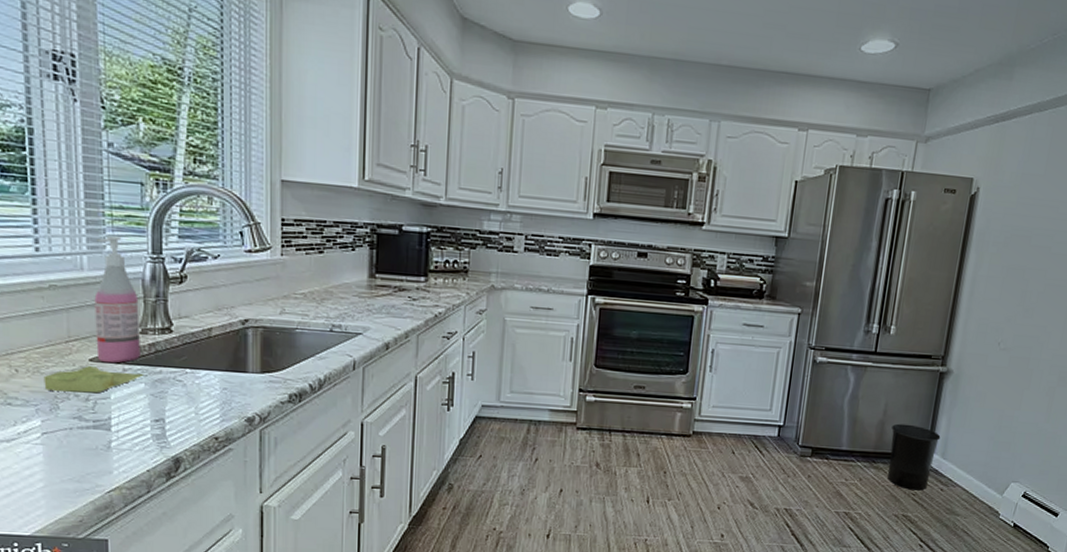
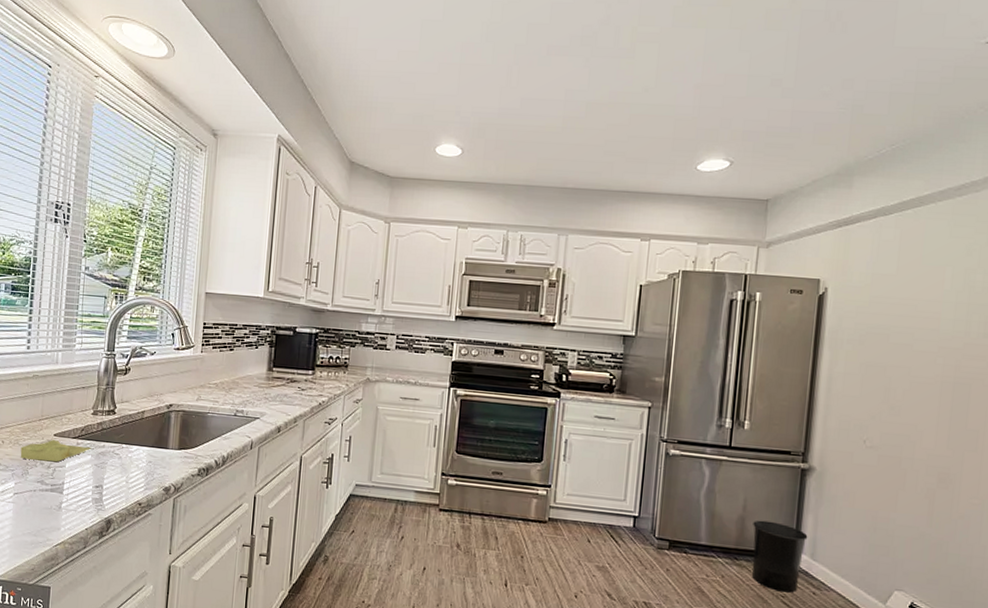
soap dispenser: present [94,236,140,364] -> none [59,337,94,438]

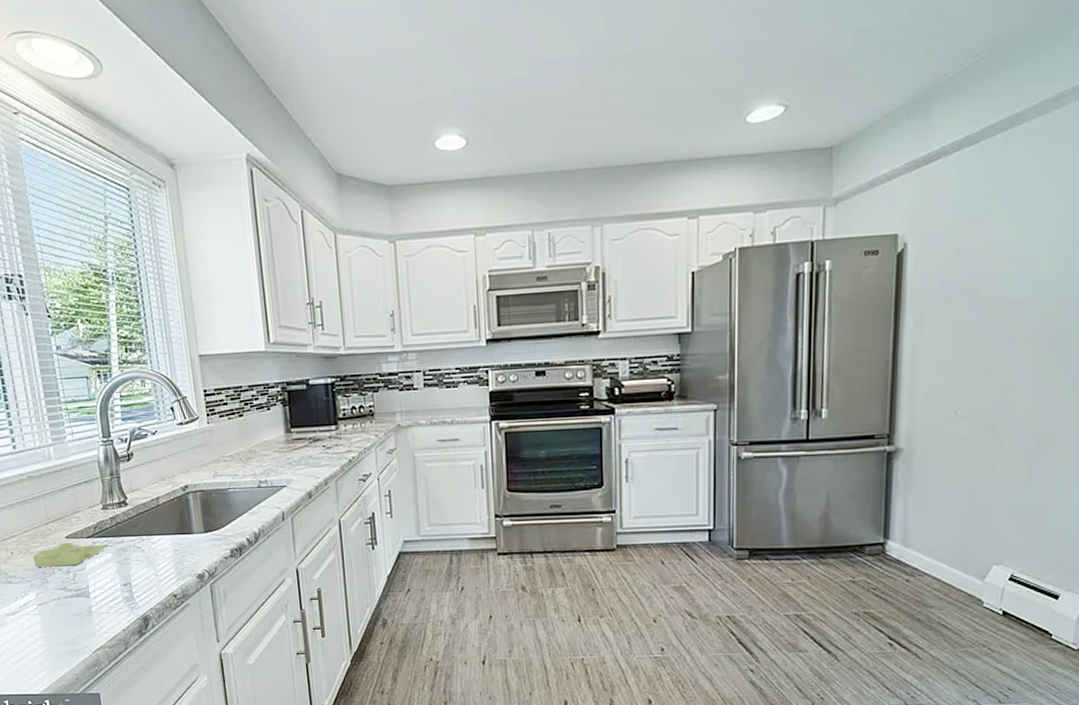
waste bin: present [752,520,808,593] -> none [838,513,898,584]

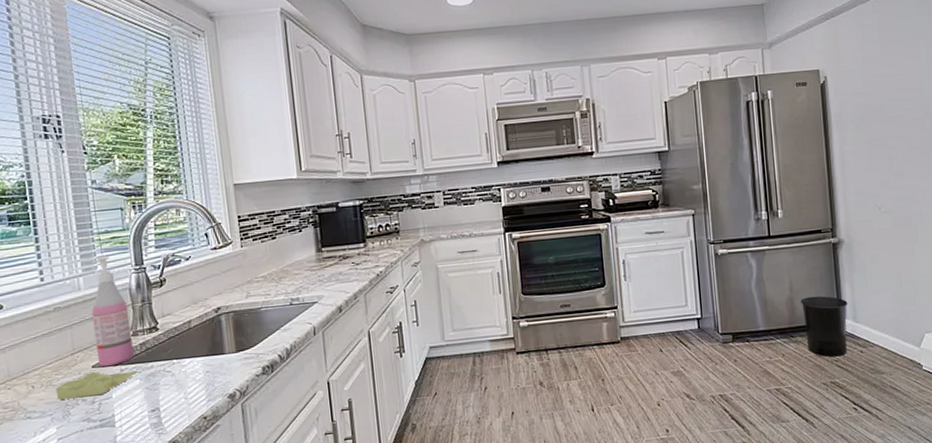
soap dispenser: none [57,427,105,539] -> present [88,256,134,367]
waste bin: none [838,513,898,584] -> present [801,295,848,357]

